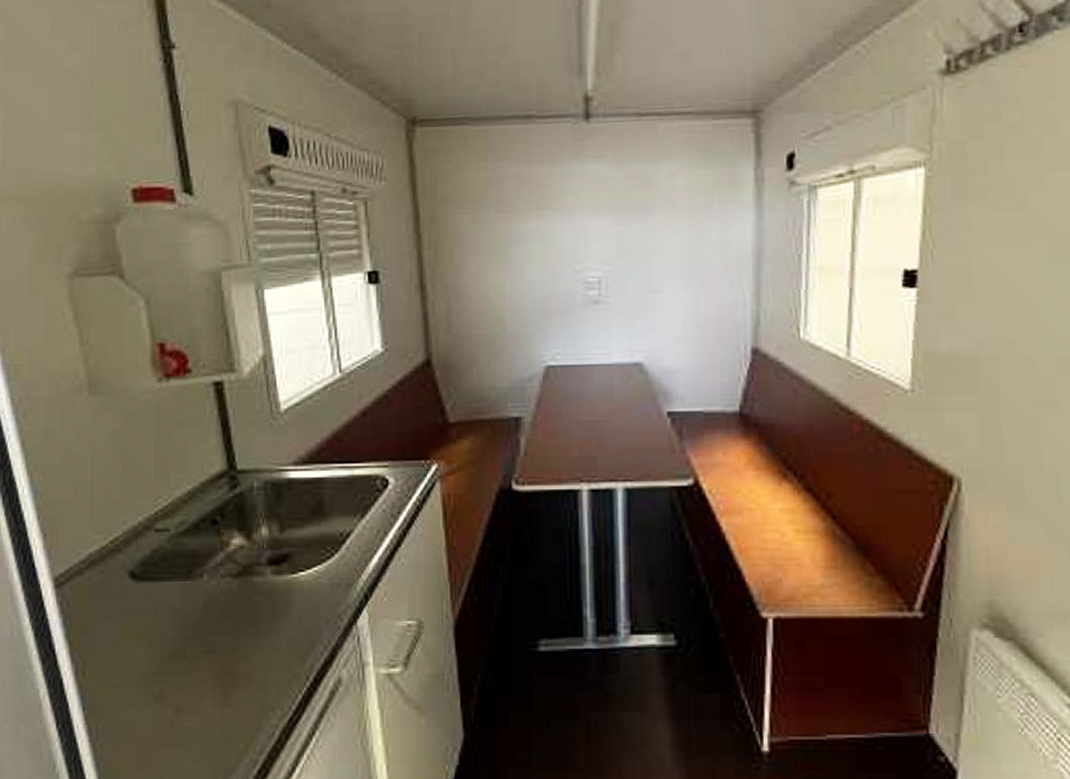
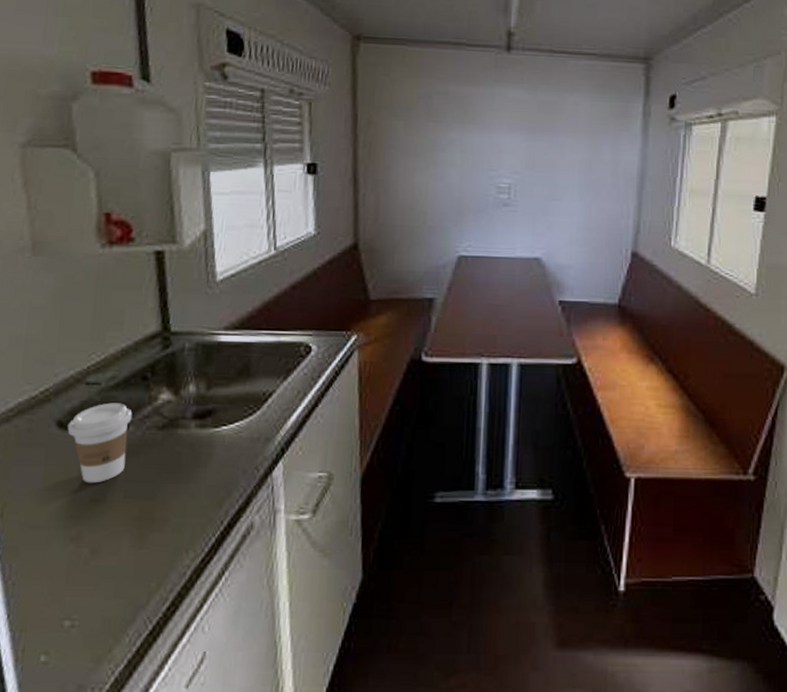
coffee cup: none [140,550,205,638] -> present [67,403,132,484]

